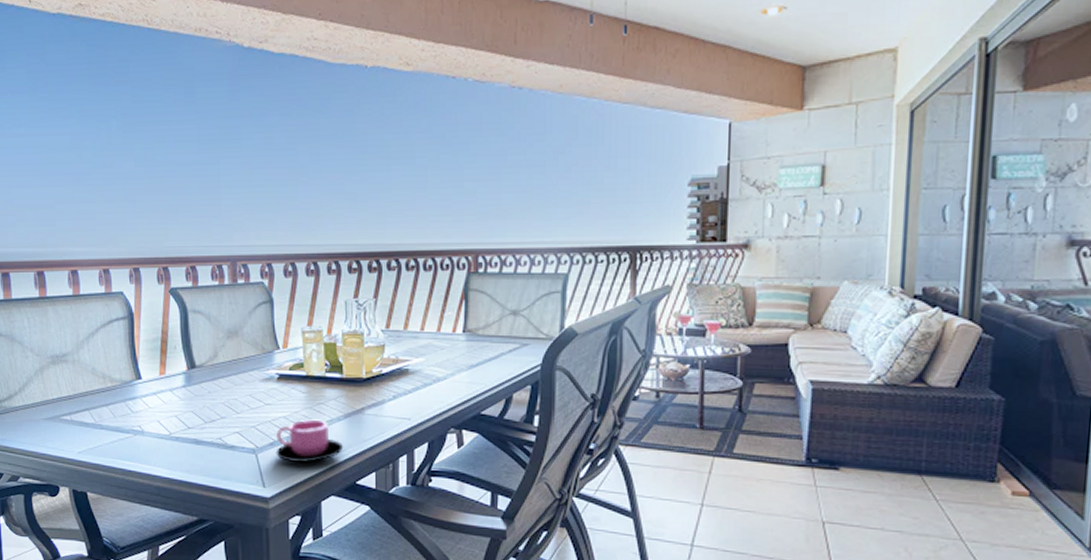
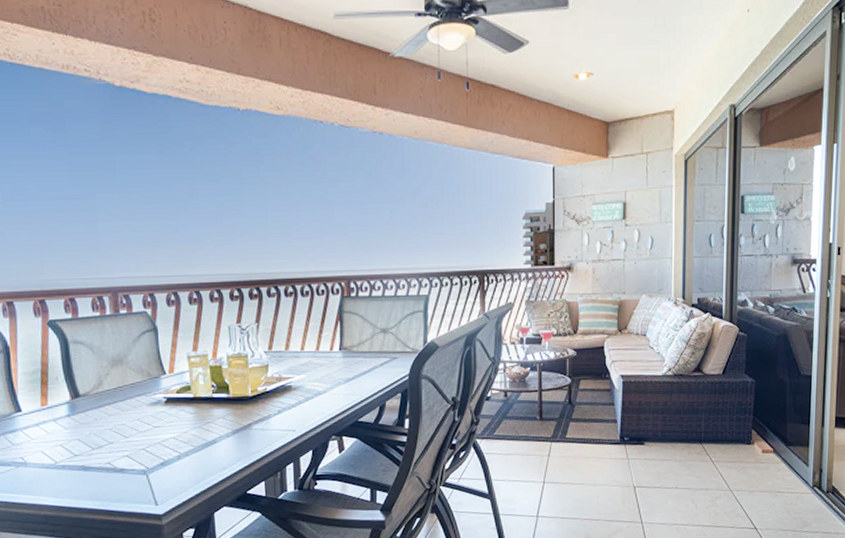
cup: present [276,419,344,462] -> none [166,437,234,479]

